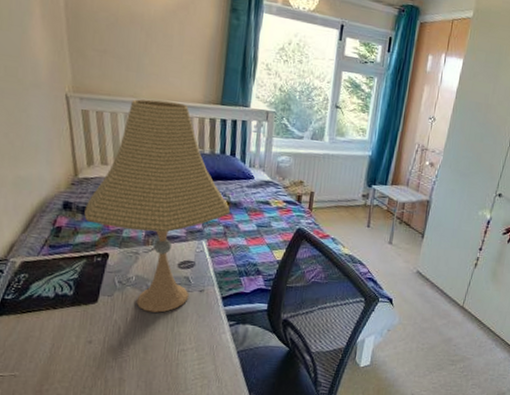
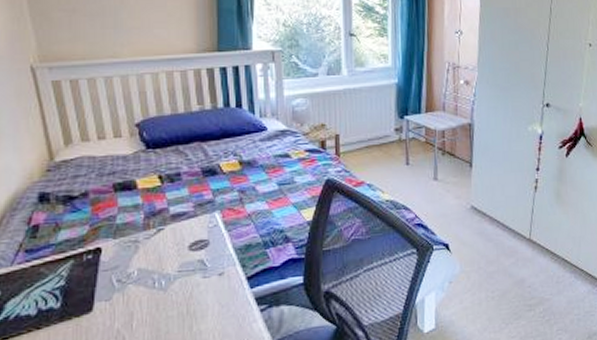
desk lamp: present [84,99,231,313] -> none [66,57,244,312]

